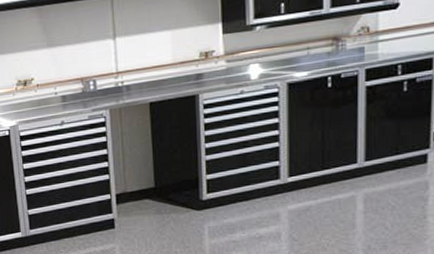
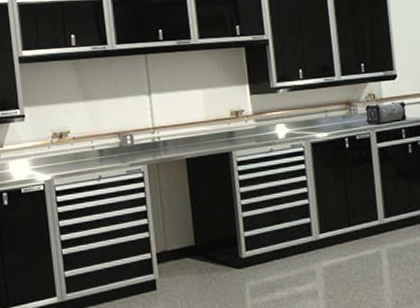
speaker: none [355,33,406,61] -> present [365,101,407,125]

